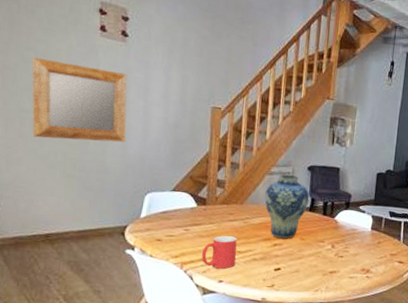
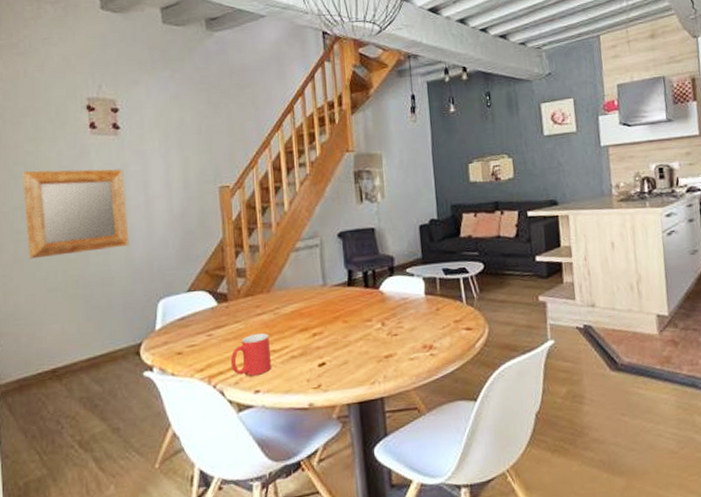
vase: present [265,174,309,239] -> none [293,247,345,326]

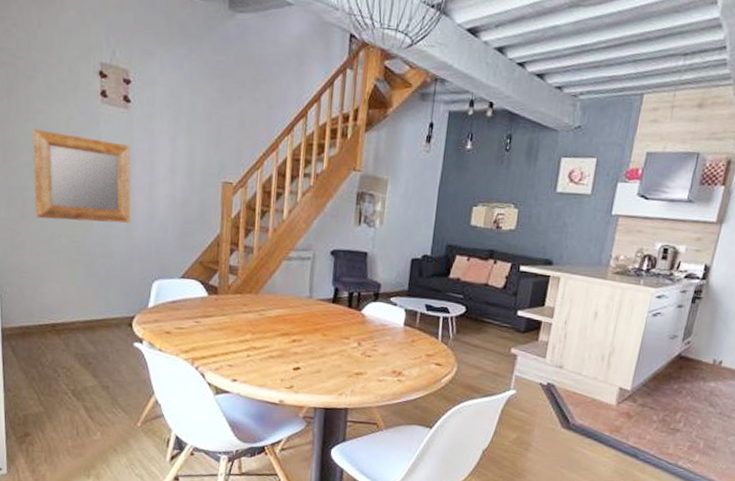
mug: present [230,333,272,376] -> none [213,329,252,367]

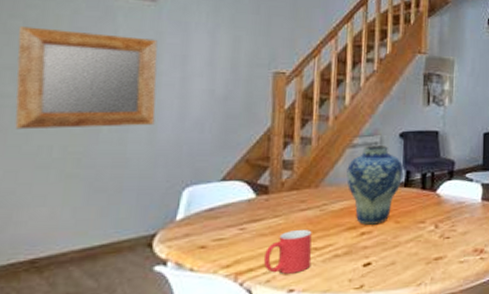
mug: none [213,329,252,367] -> present [263,230,312,274]
vase: none [282,260,332,335] -> present [346,146,403,225]

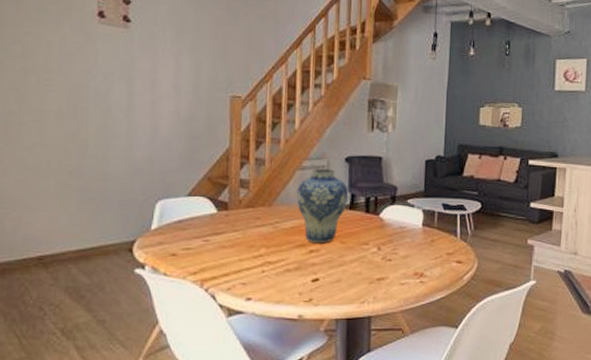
mirror: present [15,26,158,130] -> none [18,51,132,144]
mug: present [263,230,312,274] -> none [224,245,266,284]

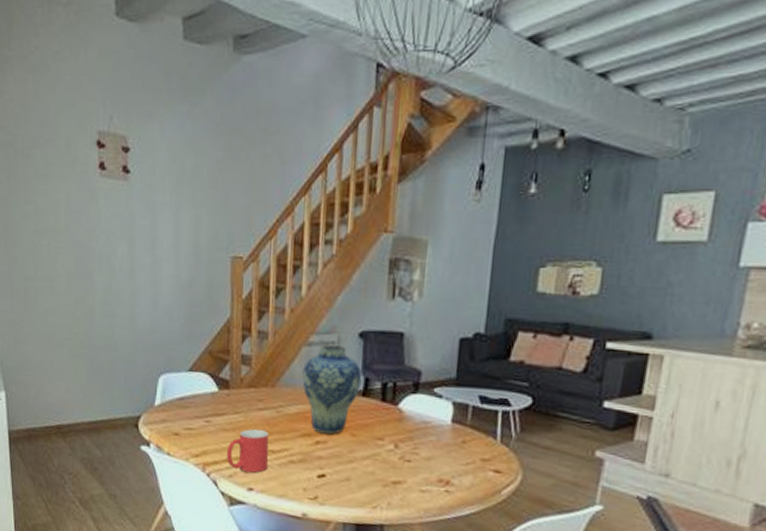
mug: none [224,245,266,284] -> present [226,429,269,473]

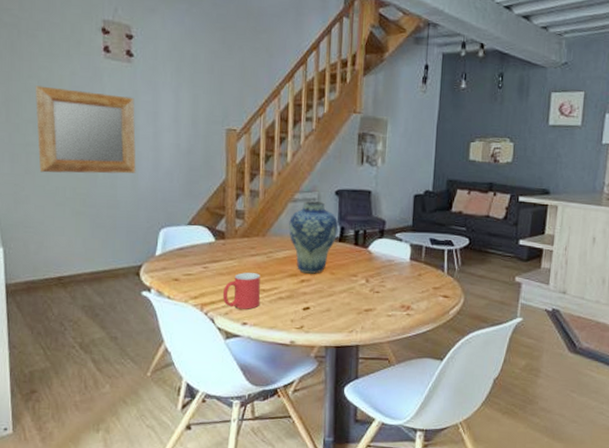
mirror: none [31,212,134,311] -> present [35,85,136,174]

